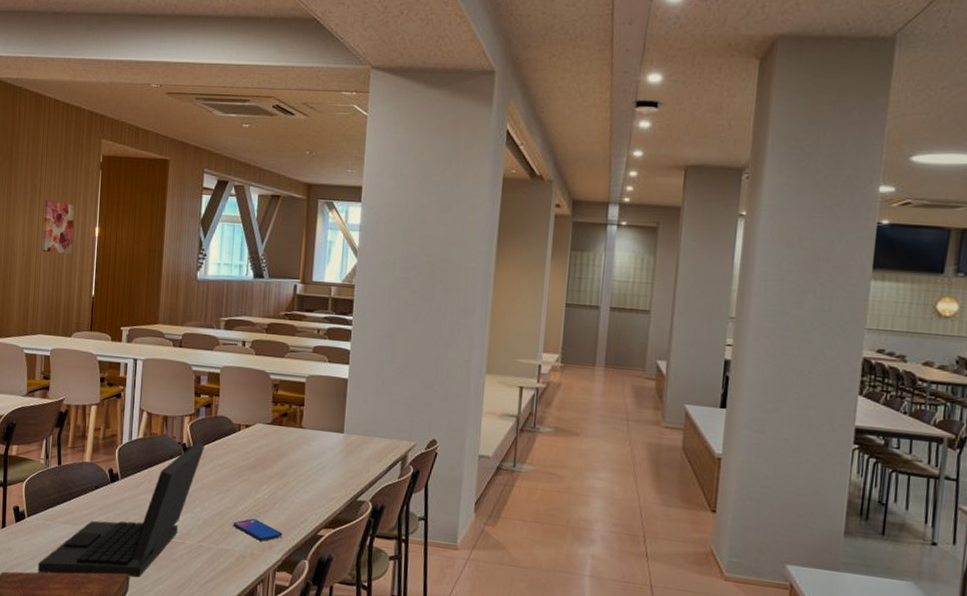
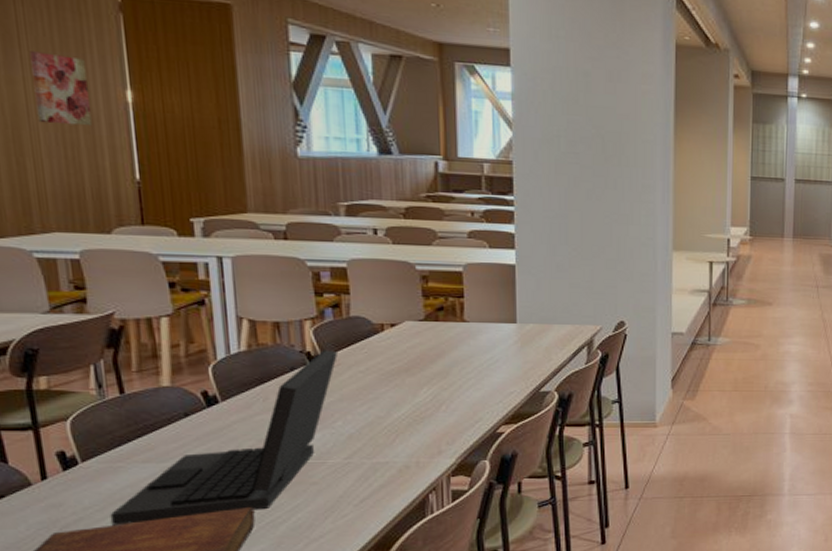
smartphone: present [233,518,282,541] -> none [388,425,454,447]

